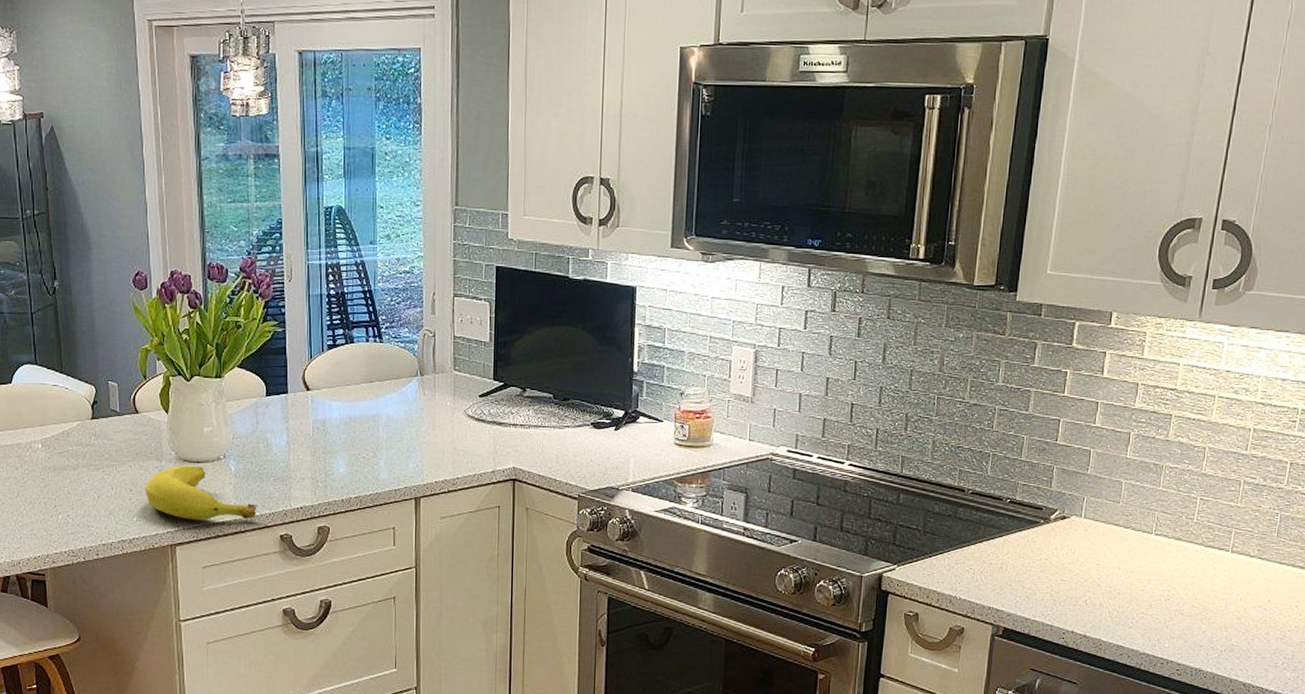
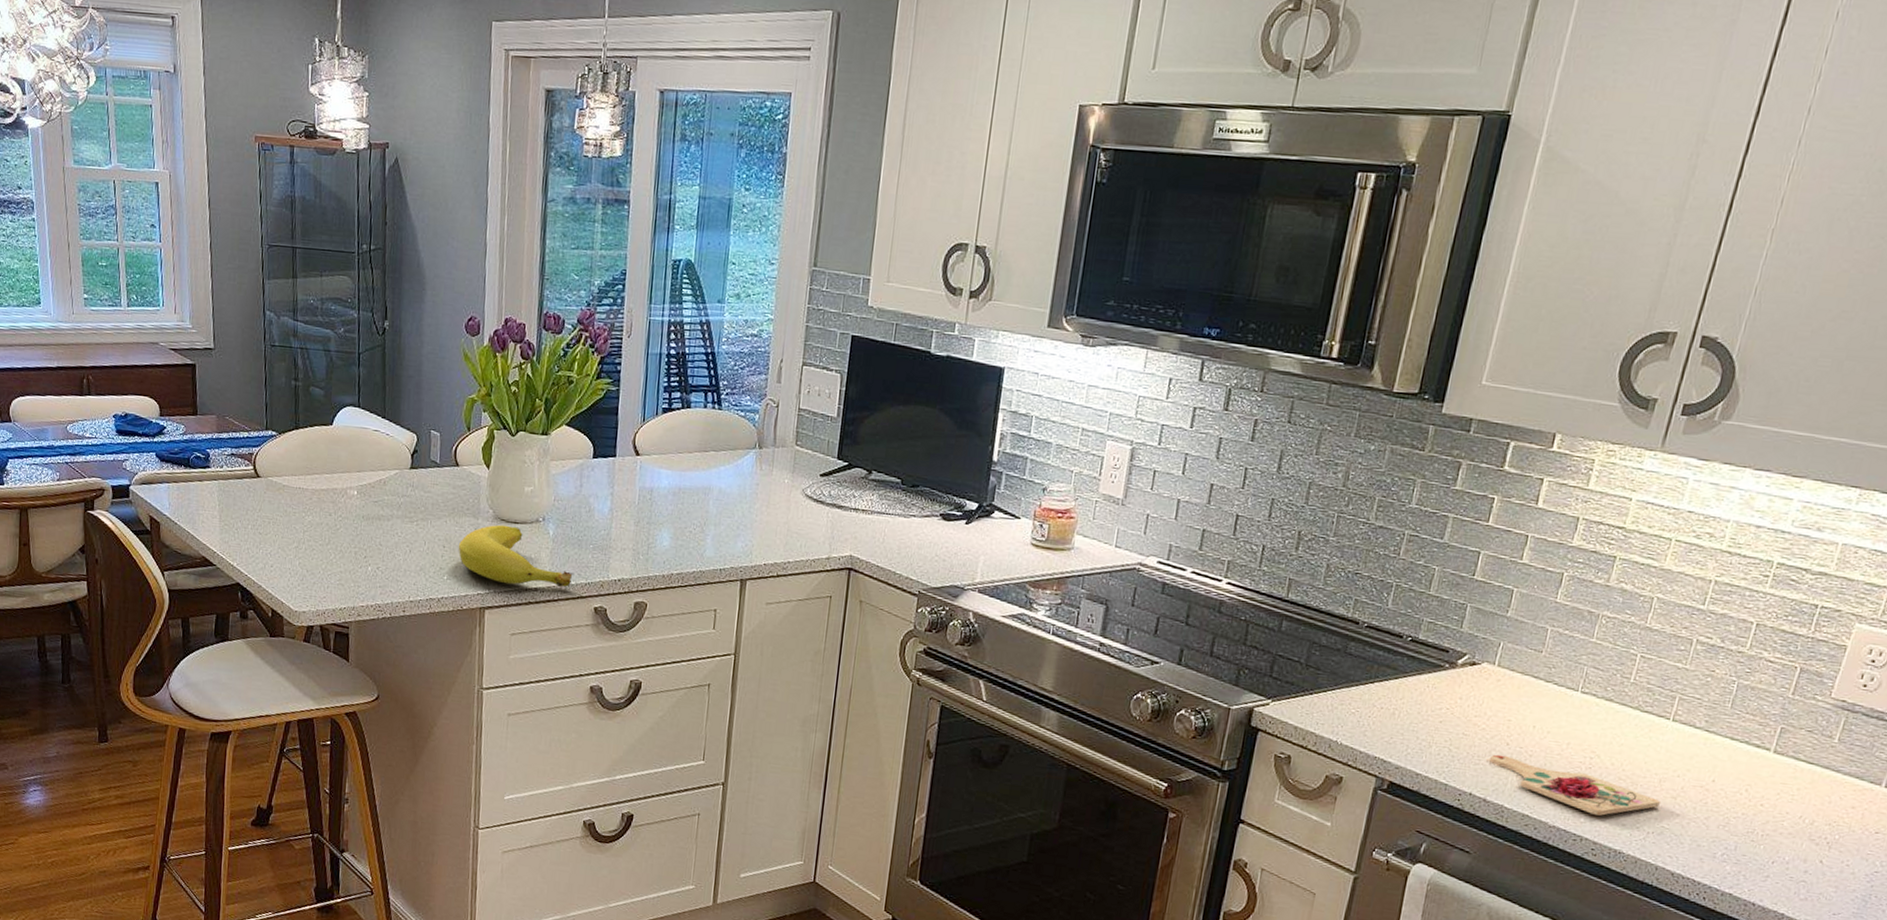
cutting board: none [1085,595,1228,640] -> present [1490,754,1660,816]

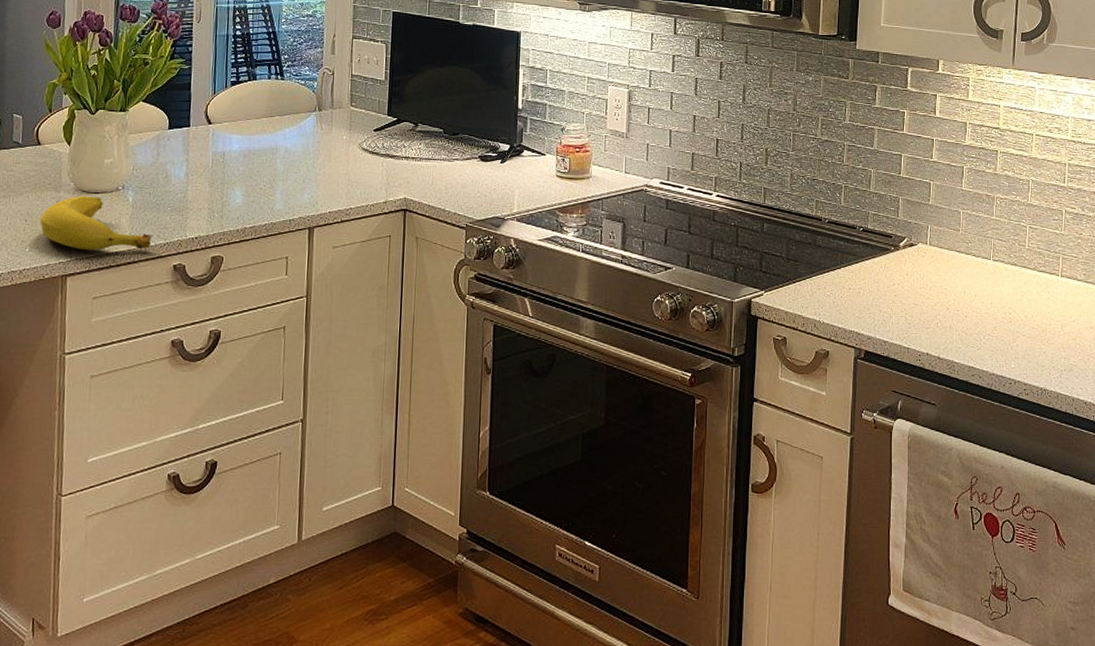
cutting board: present [1490,754,1660,816] -> none [937,318,1065,360]

